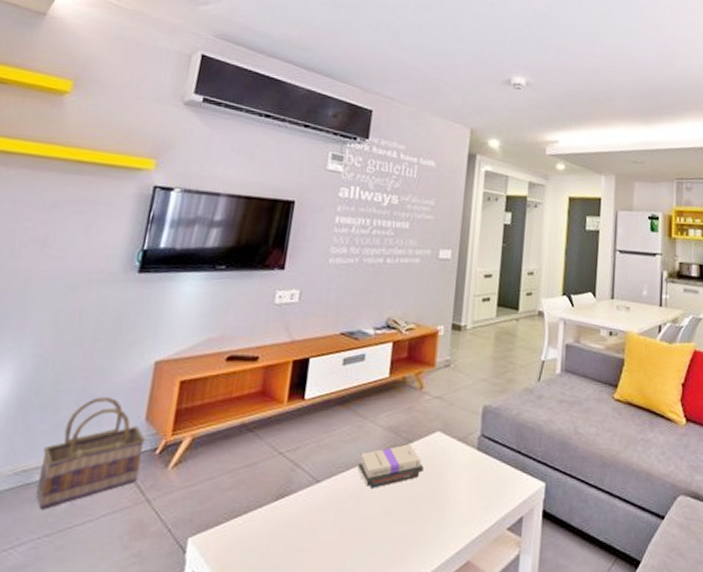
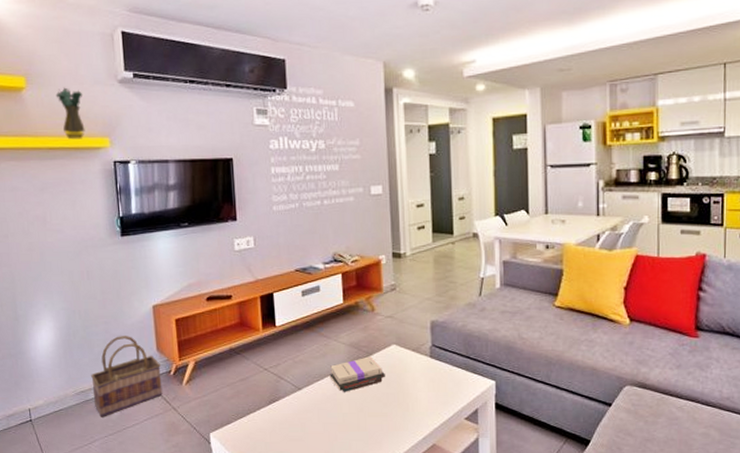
vase: none [101,99,138,157] -> present [55,87,85,140]

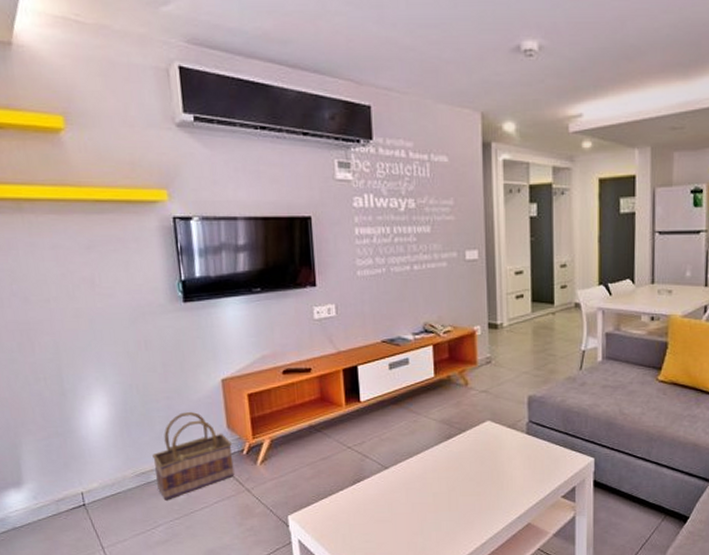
vase: present [55,87,85,140] -> none [101,130,139,191]
books: present [329,356,385,392] -> none [419,433,479,471]

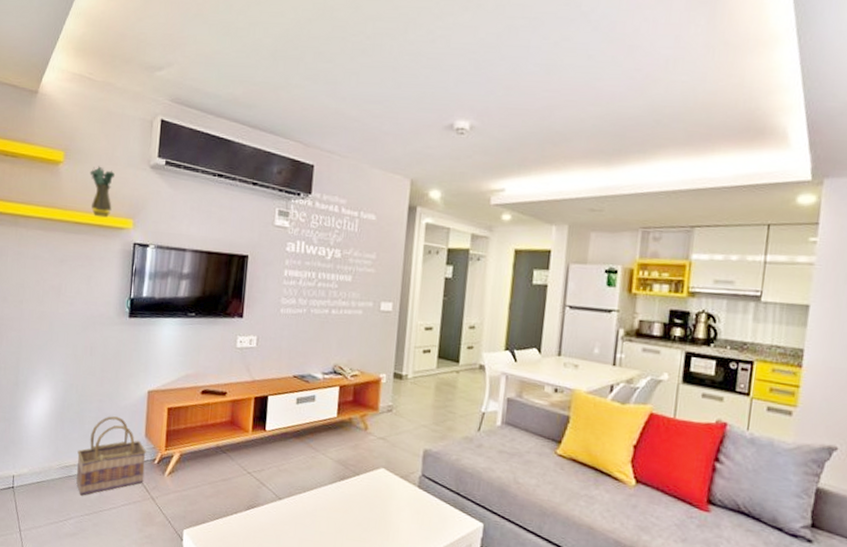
vase: none [101,130,139,191] -> present [89,166,115,218]

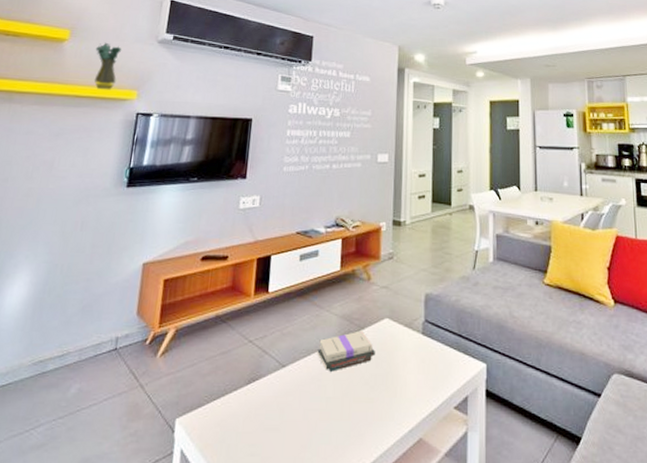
basket: present [76,416,146,496] -> none [51,296,137,395]
books: none [312,476,369,510] -> present [317,330,375,372]

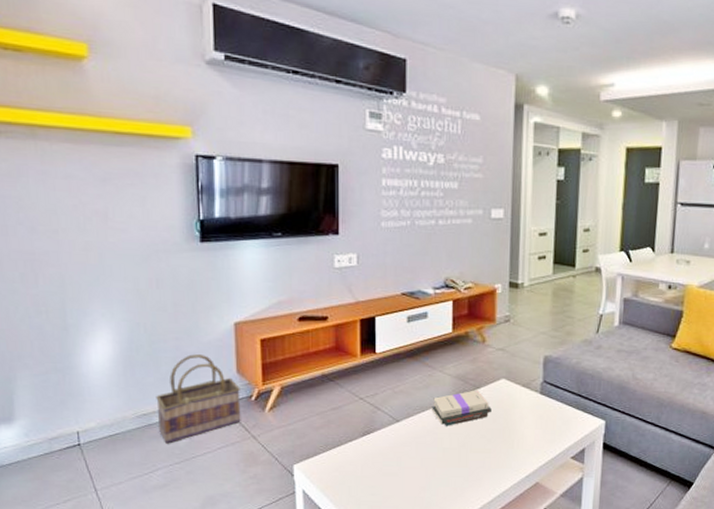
basket: none [51,296,137,395] -> present [156,354,241,444]
vase: present [94,42,121,90] -> none [126,62,162,126]

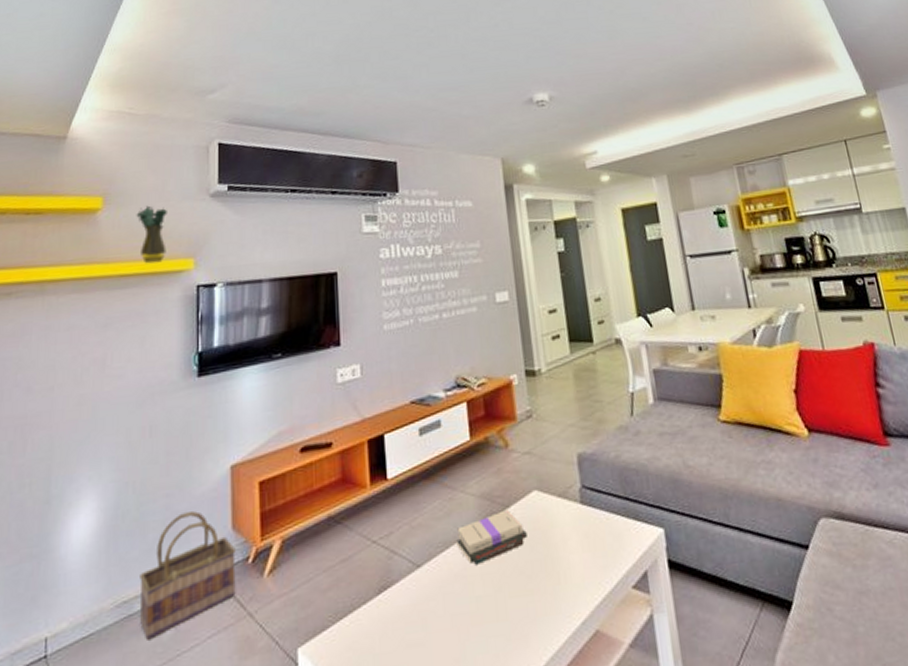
vase: none [126,62,162,126] -> present [136,205,167,264]

